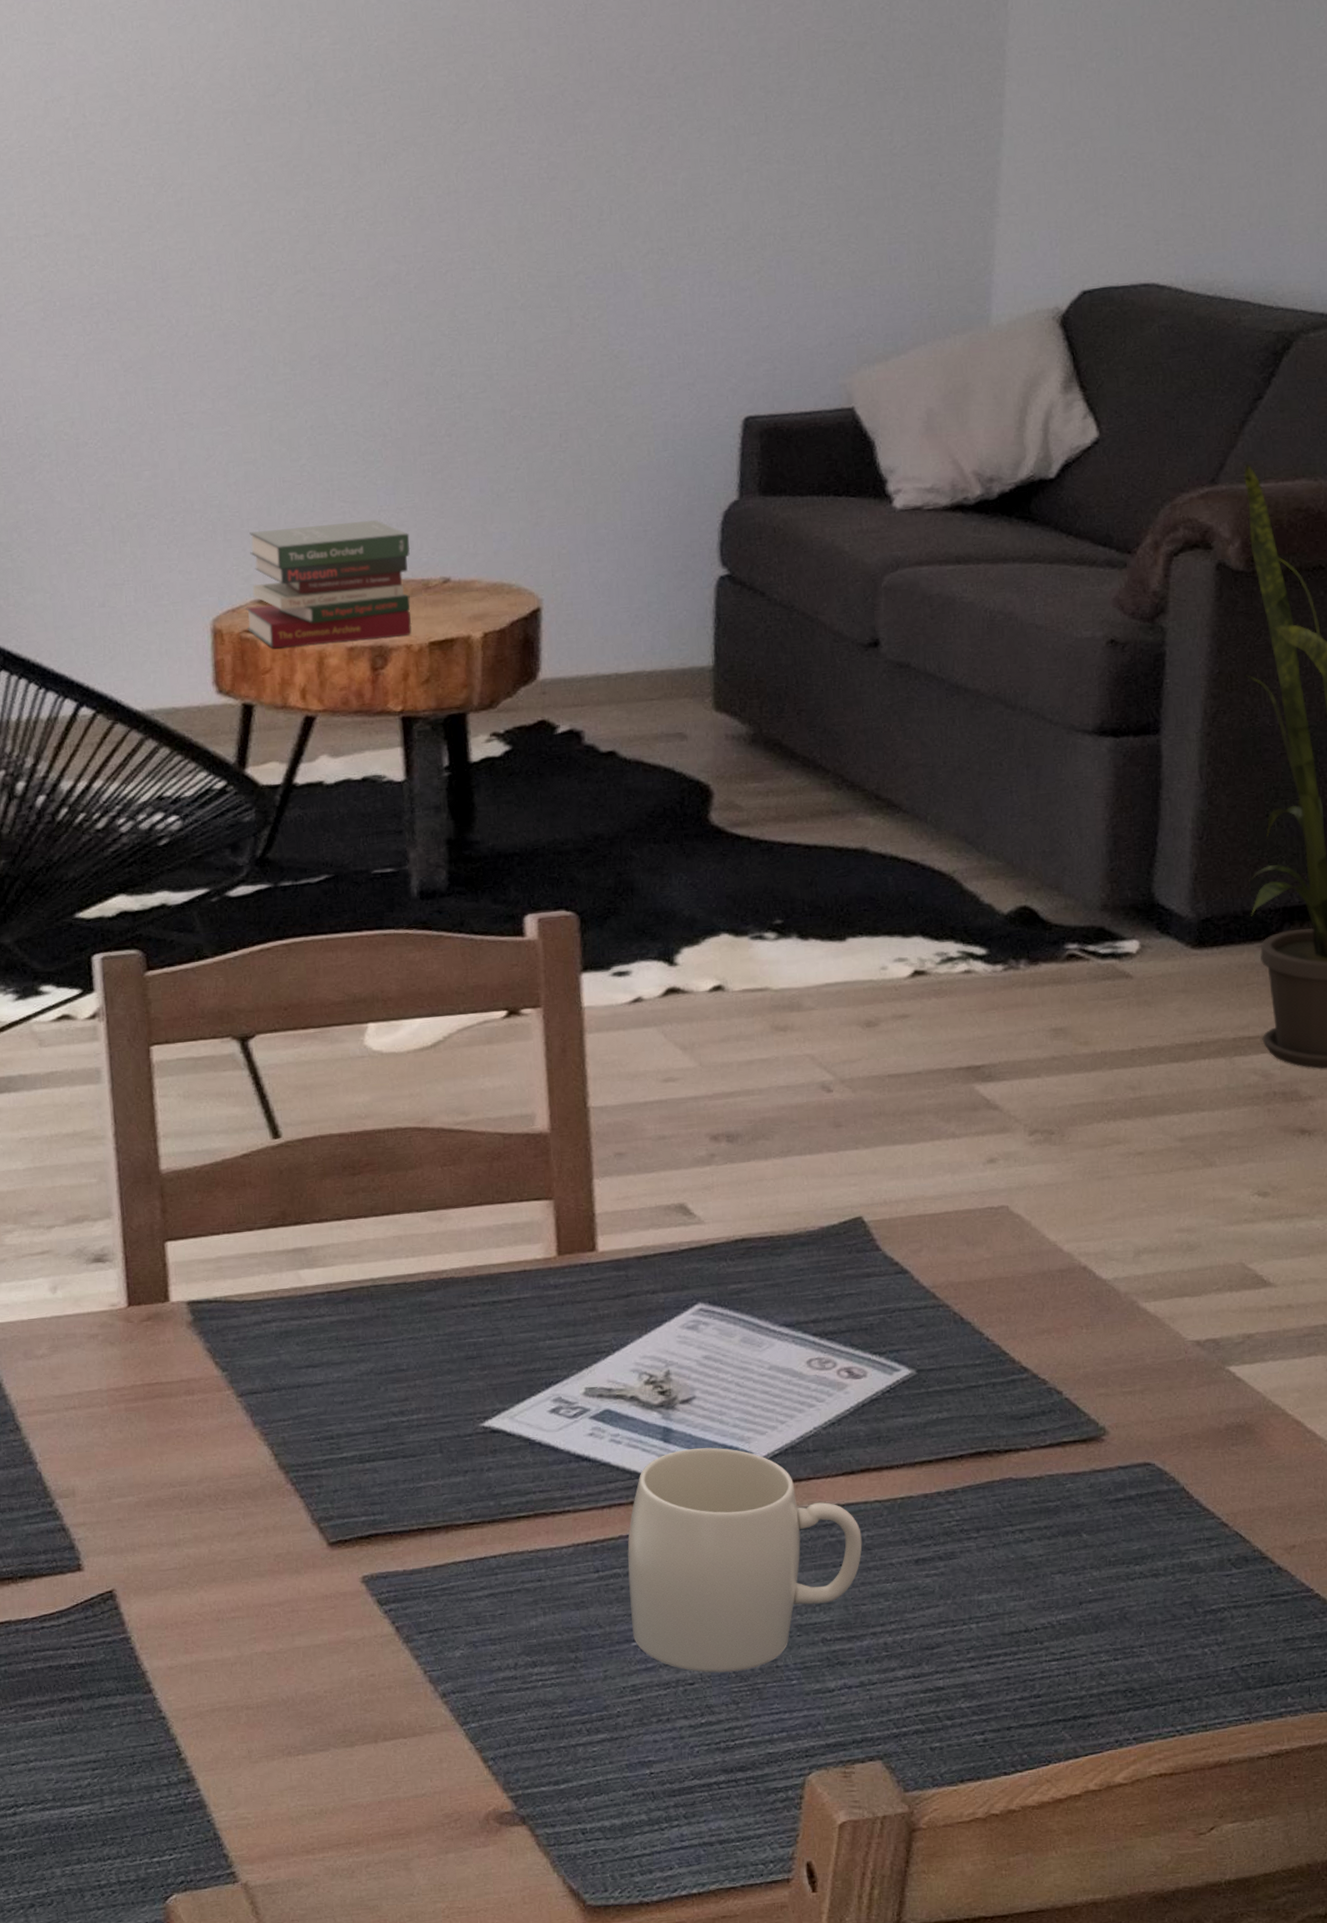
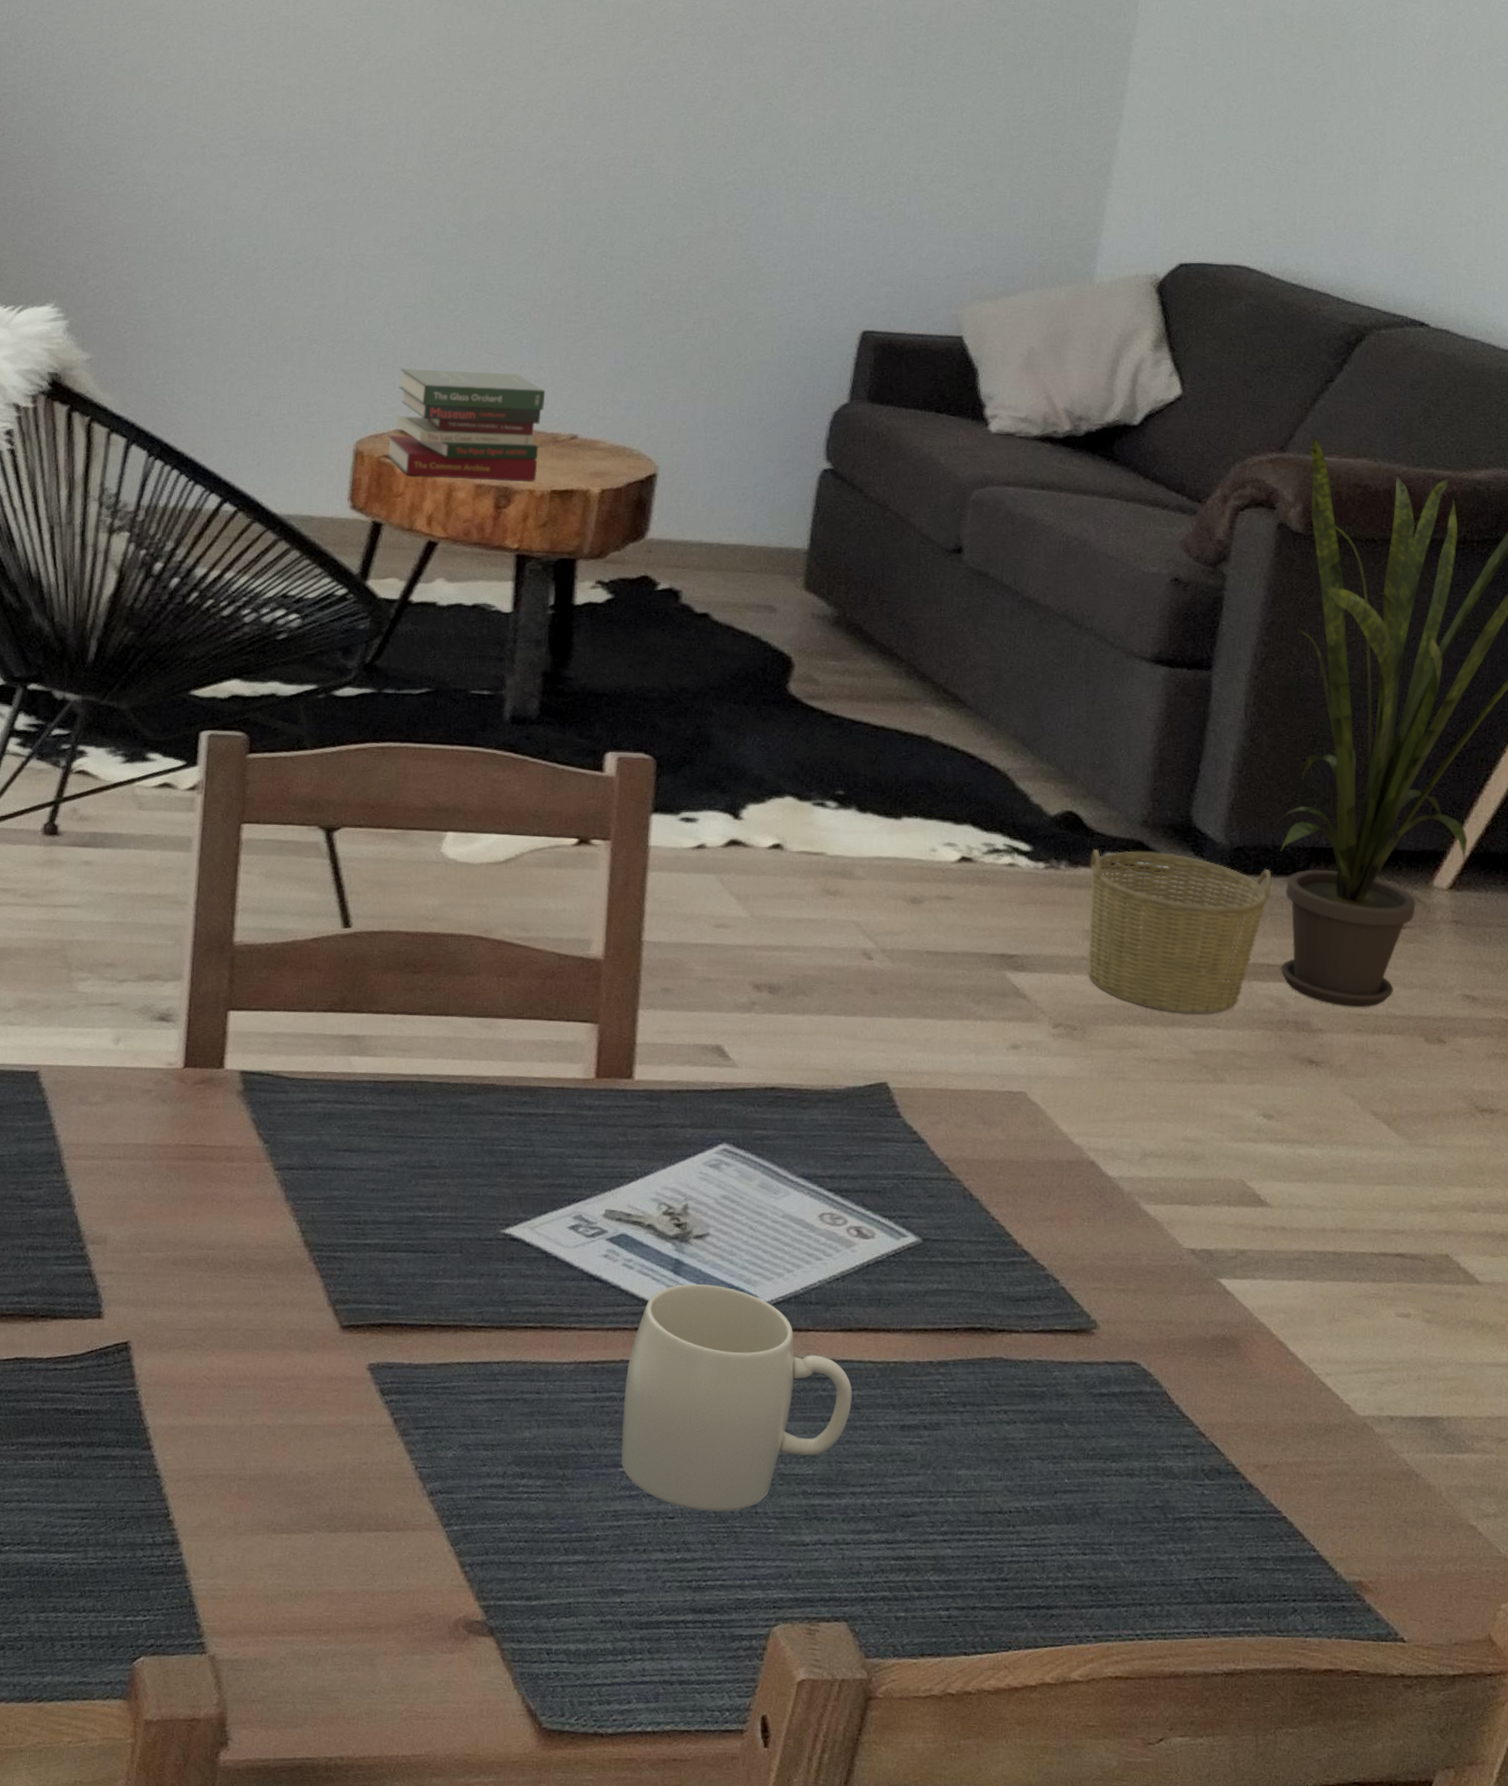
basket: none [1050,935,1245,1102] -> present [1087,849,1272,1015]

